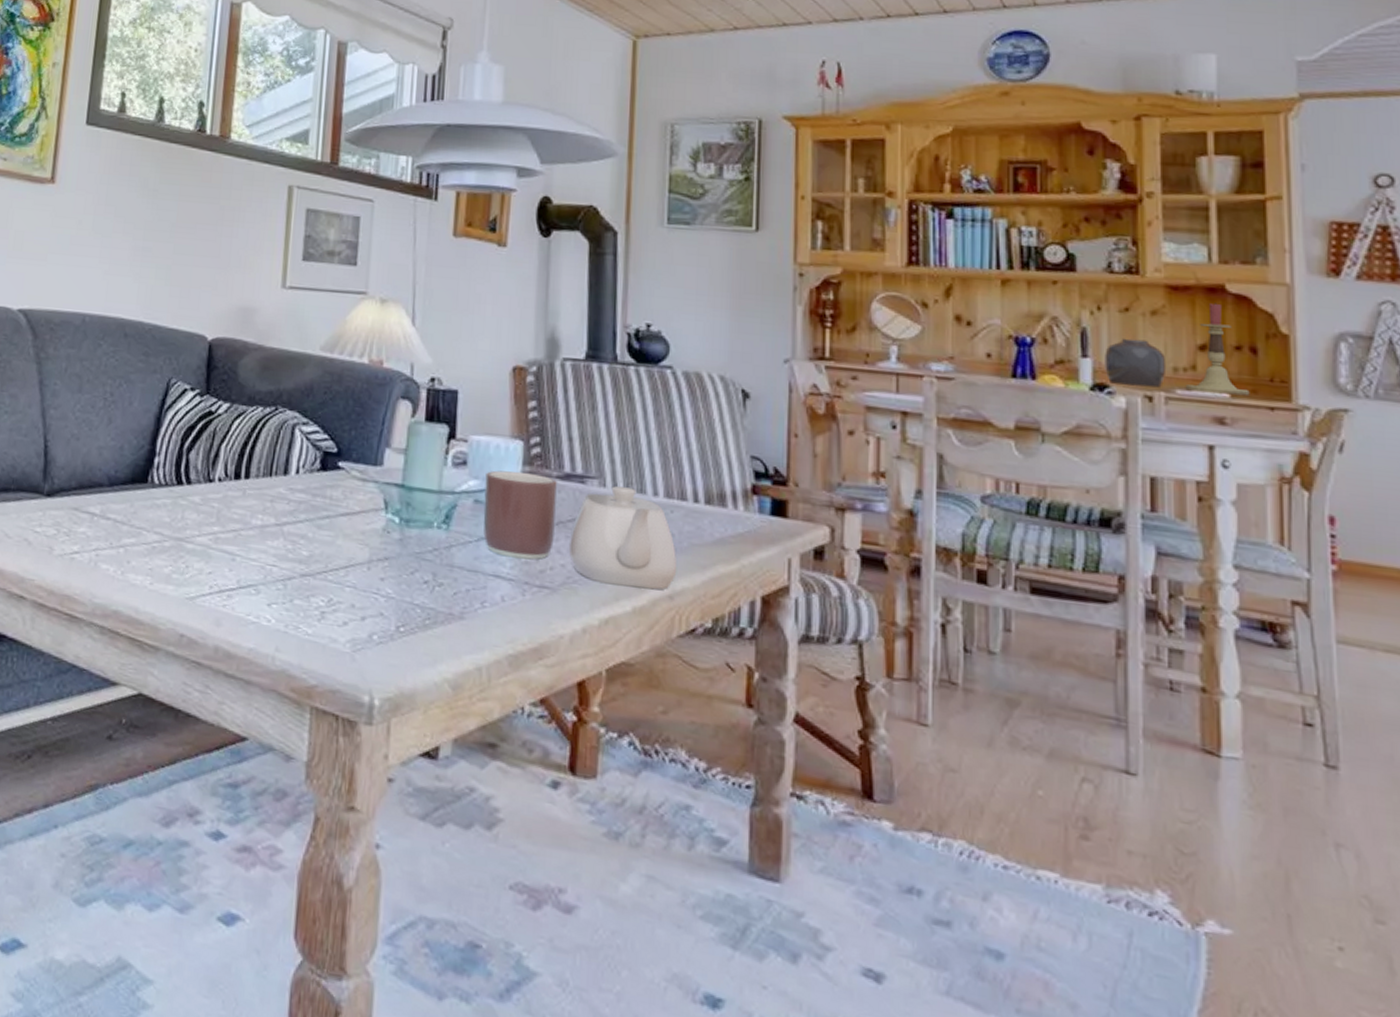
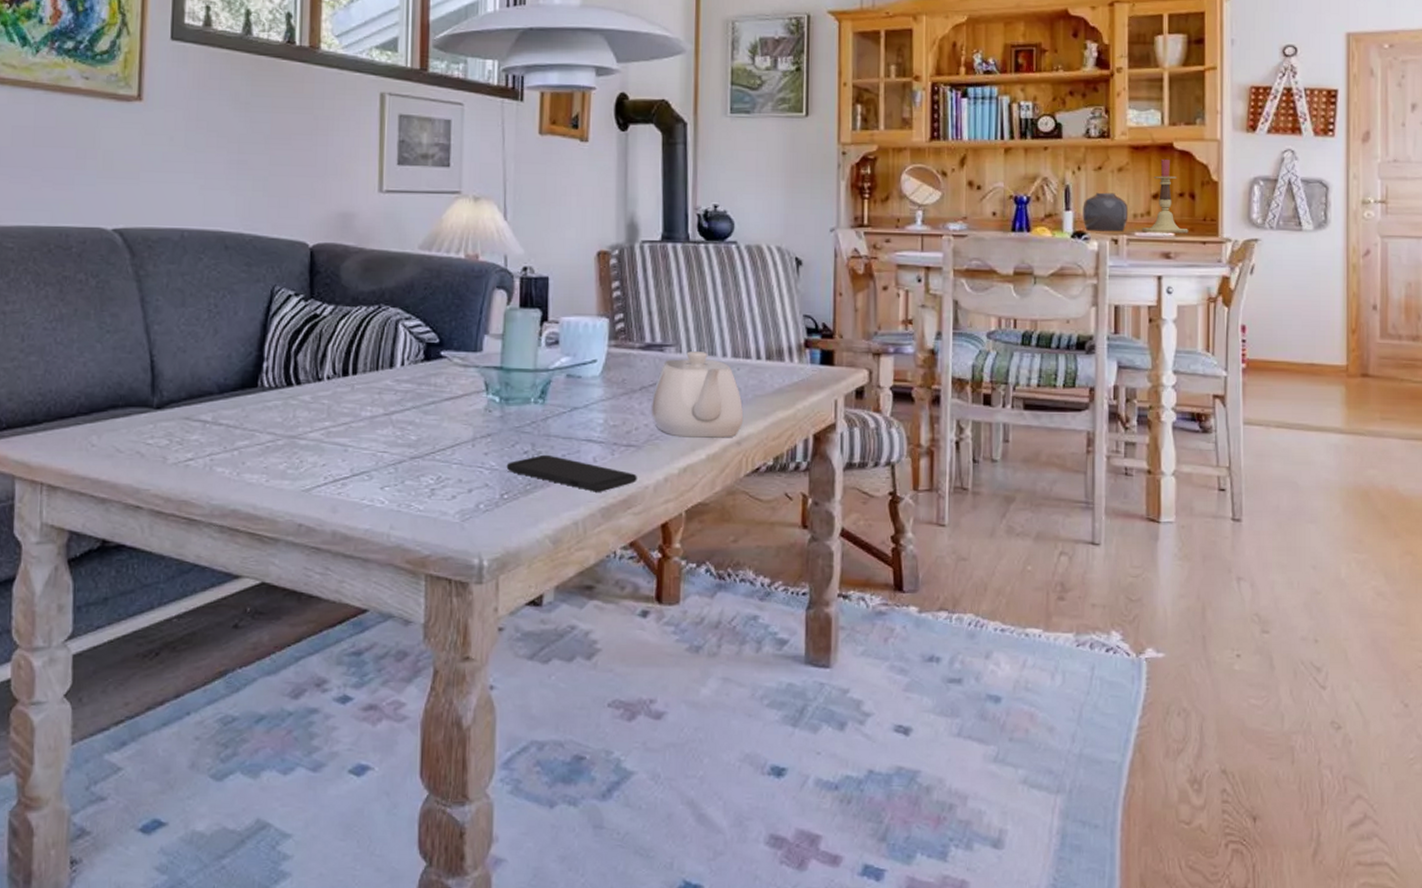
mobile phone: none [404,586,551,637] -> present [506,454,637,492]
mug: present [483,470,557,560] -> none [575,345,639,423]

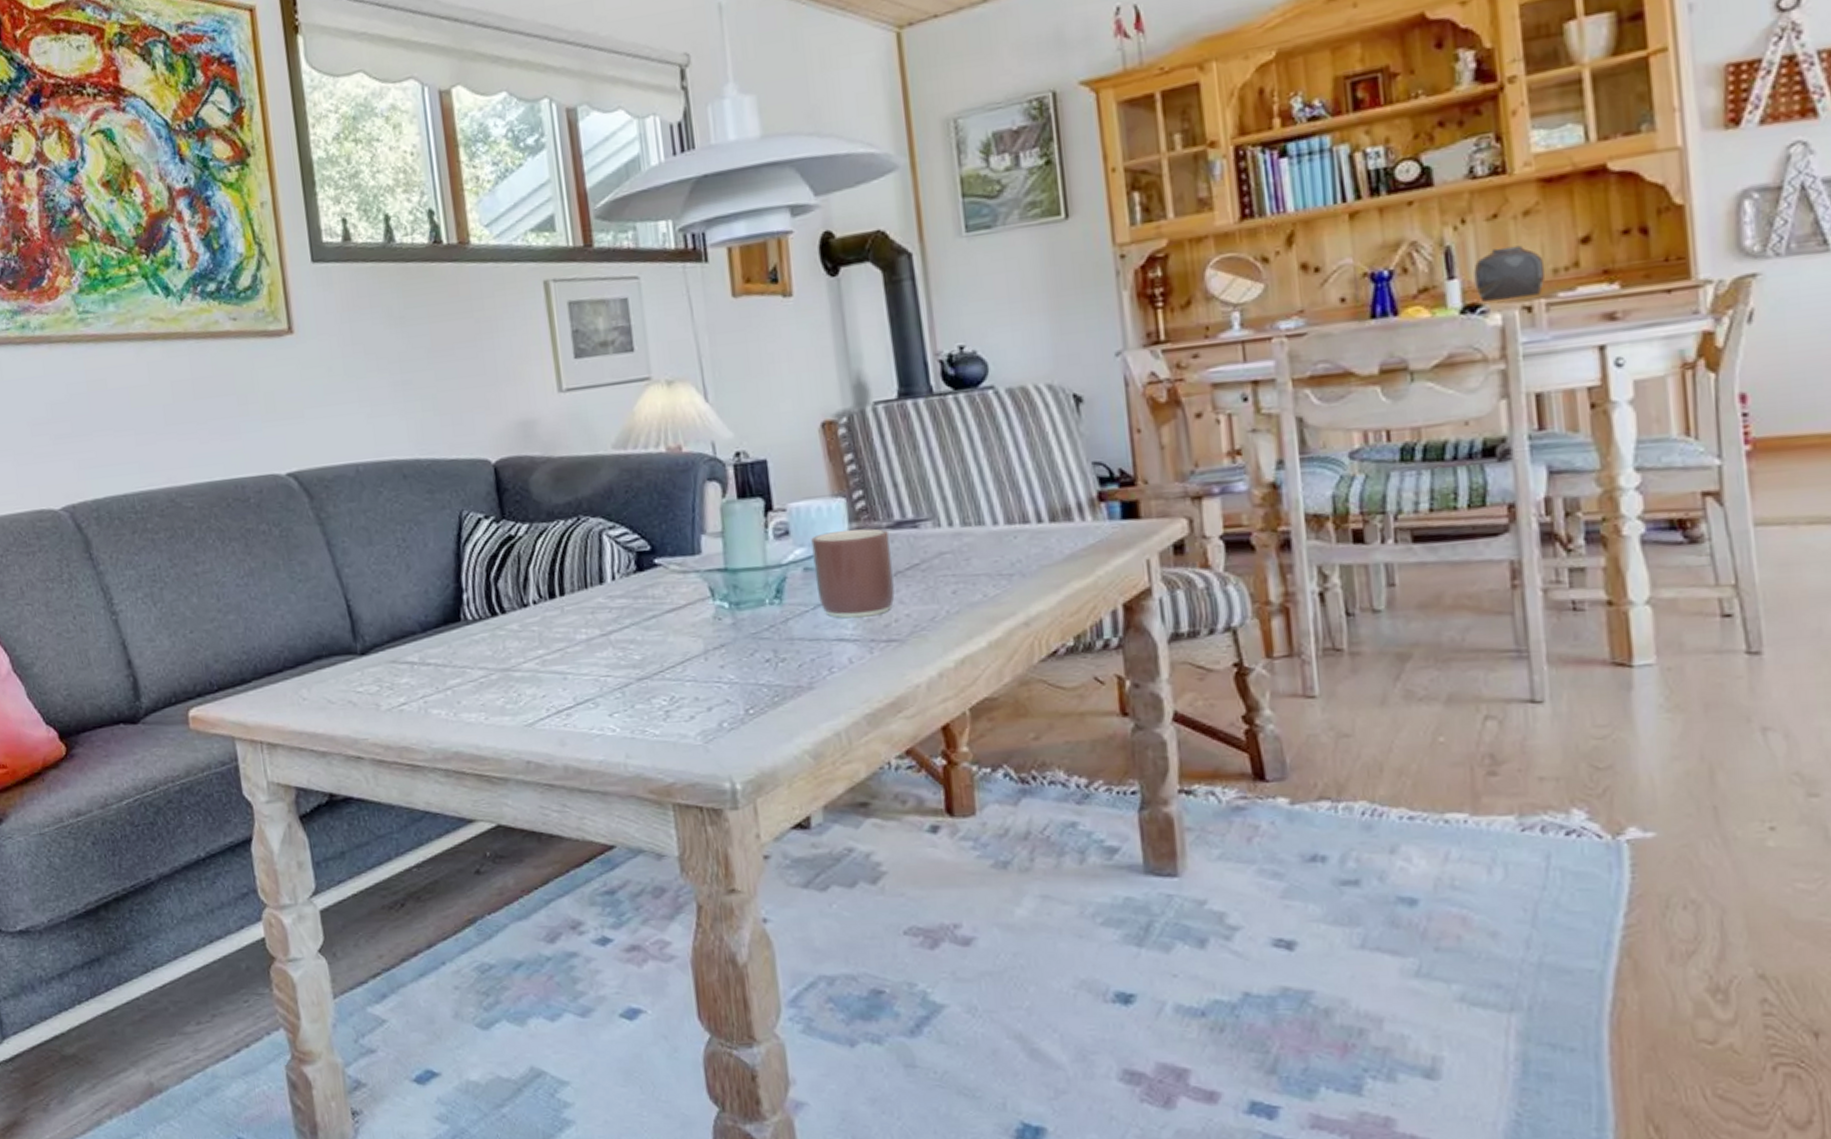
mobile phone: present [506,454,637,492] -> none [747,660,905,698]
mug: none [575,345,639,423] -> present [811,528,895,619]
teapot: present [650,350,744,438] -> none [910,521,1030,625]
candlestick: present [1142,158,1189,234] -> none [1568,186,1643,292]

